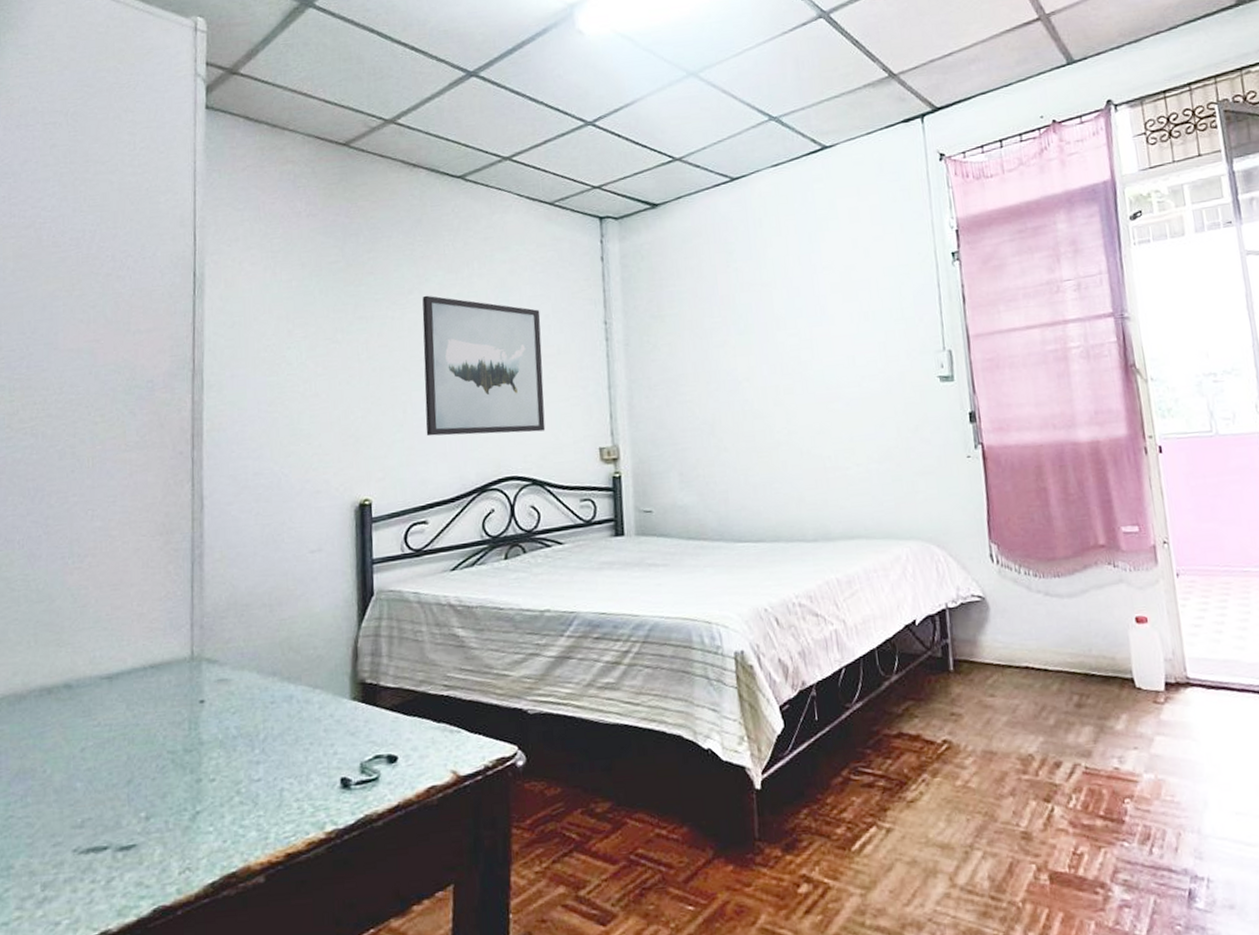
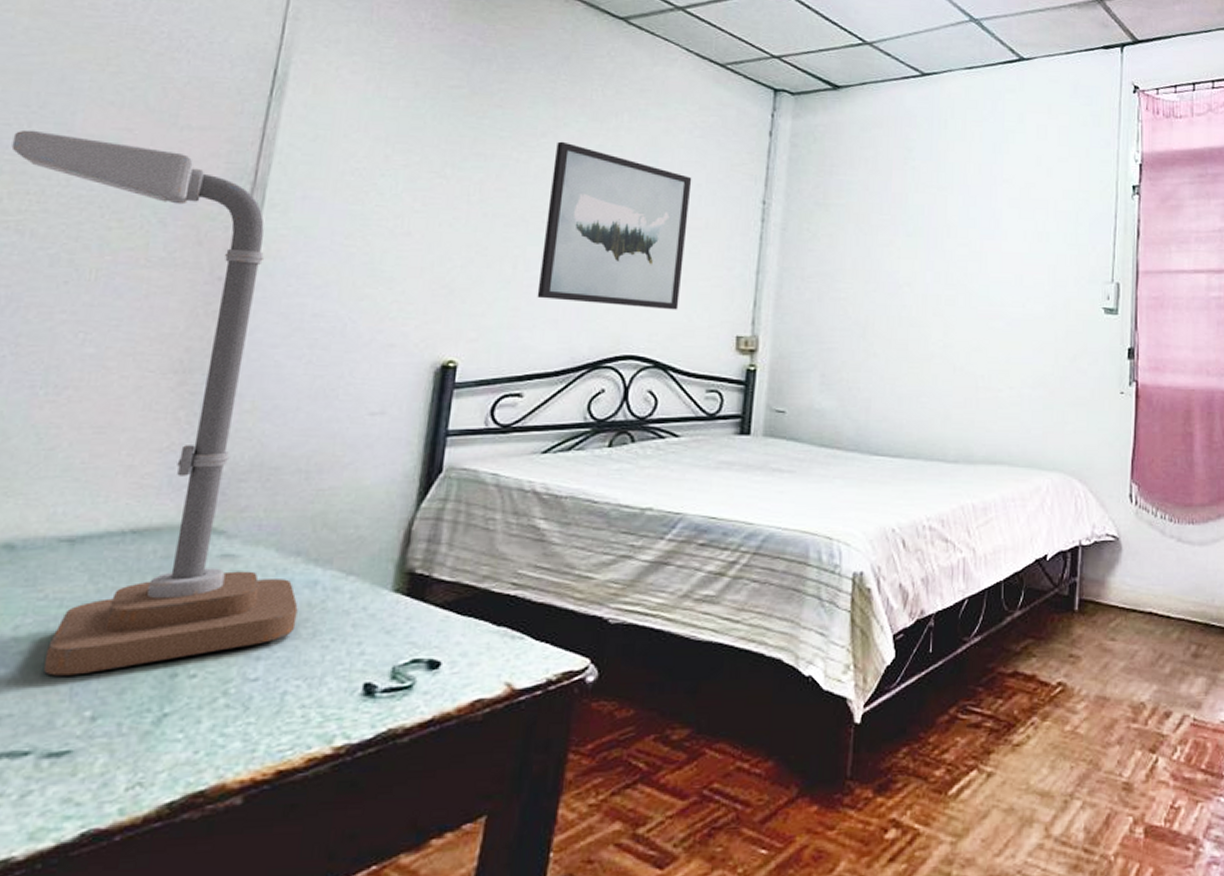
desk lamp: none [18,352,282,786] -> present [11,130,298,676]

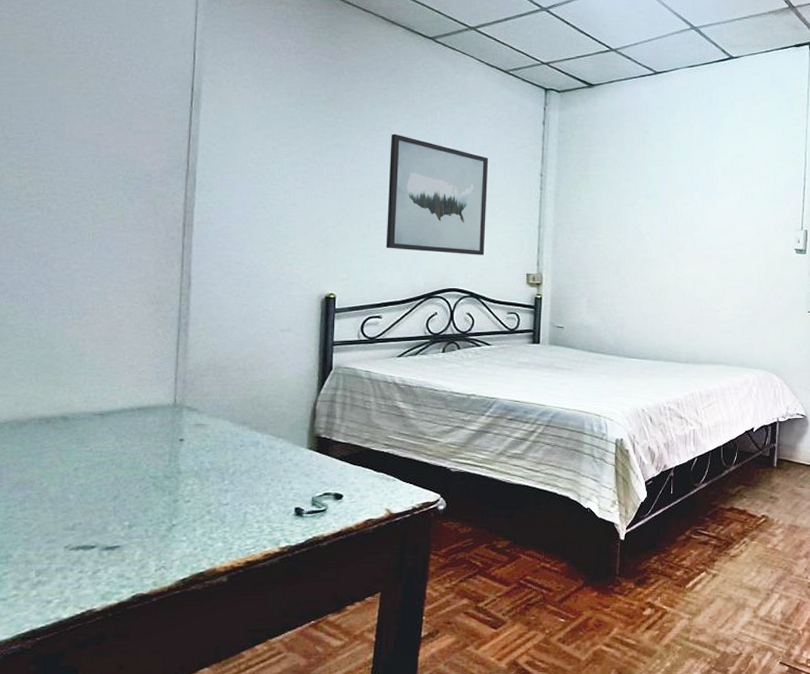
desk lamp: present [11,130,298,676] -> none [27,137,248,500]

